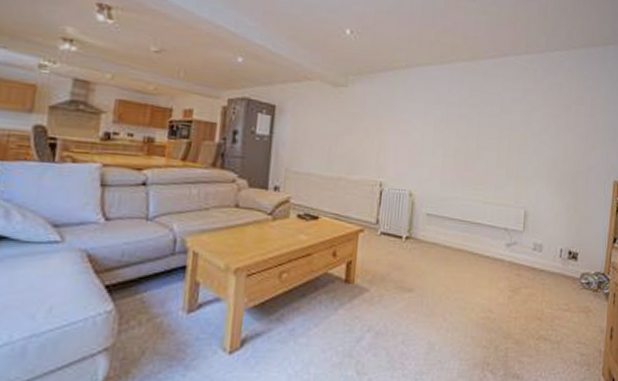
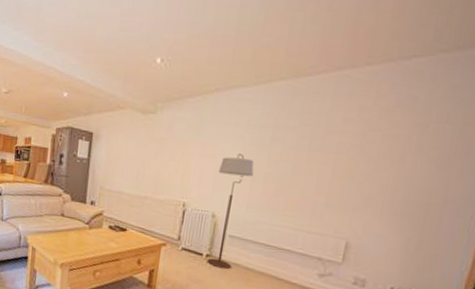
floor lamp: none [407,130,445,251] -> present [207,154,254,270]

